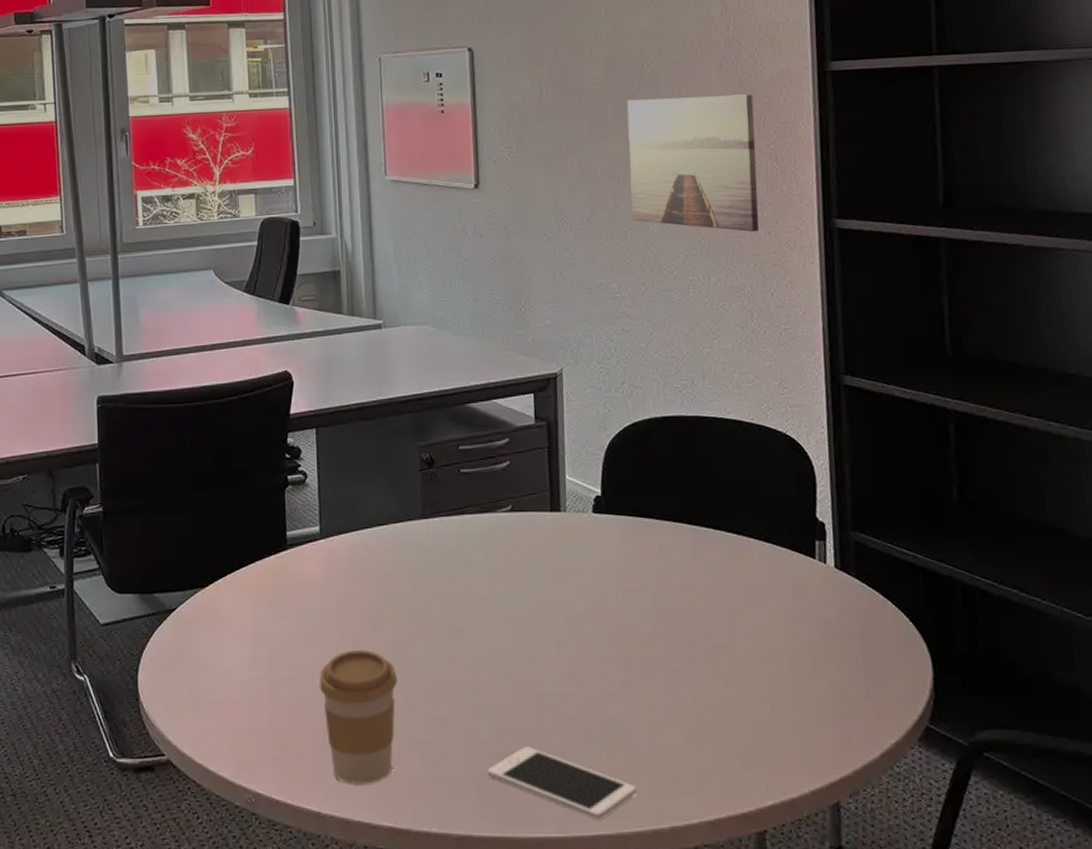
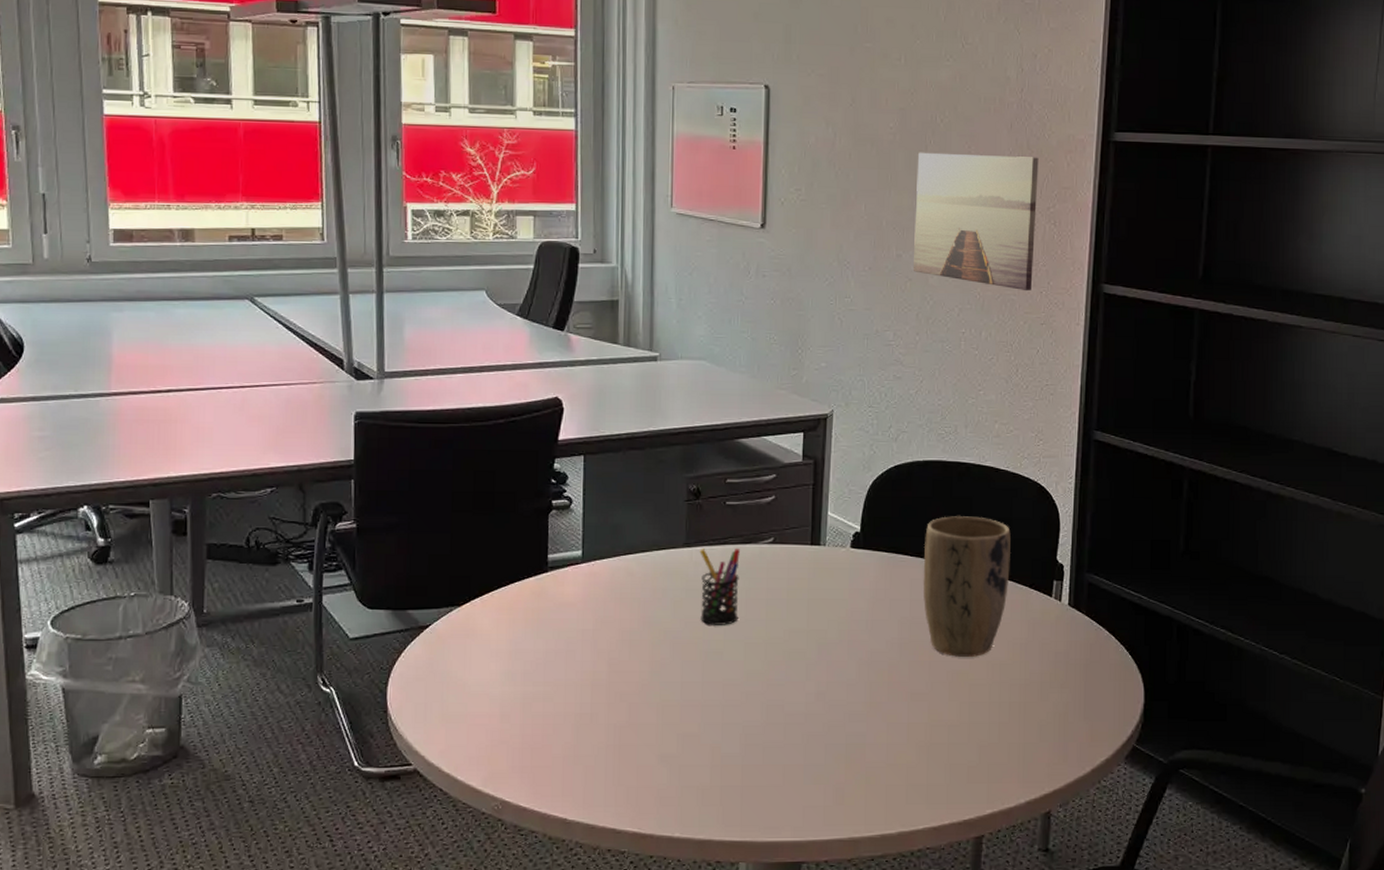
coffee cup: present [319,650,397,784] -> none [572,669,650,793]
pen holder: none [437,517,482,601] -> present [699,547,740,625]
cell phone: present [487,747,637,820] -> none [731,760,870,826]
plant pot: none [670,474,766,628] -> present [923,516,1012,657]

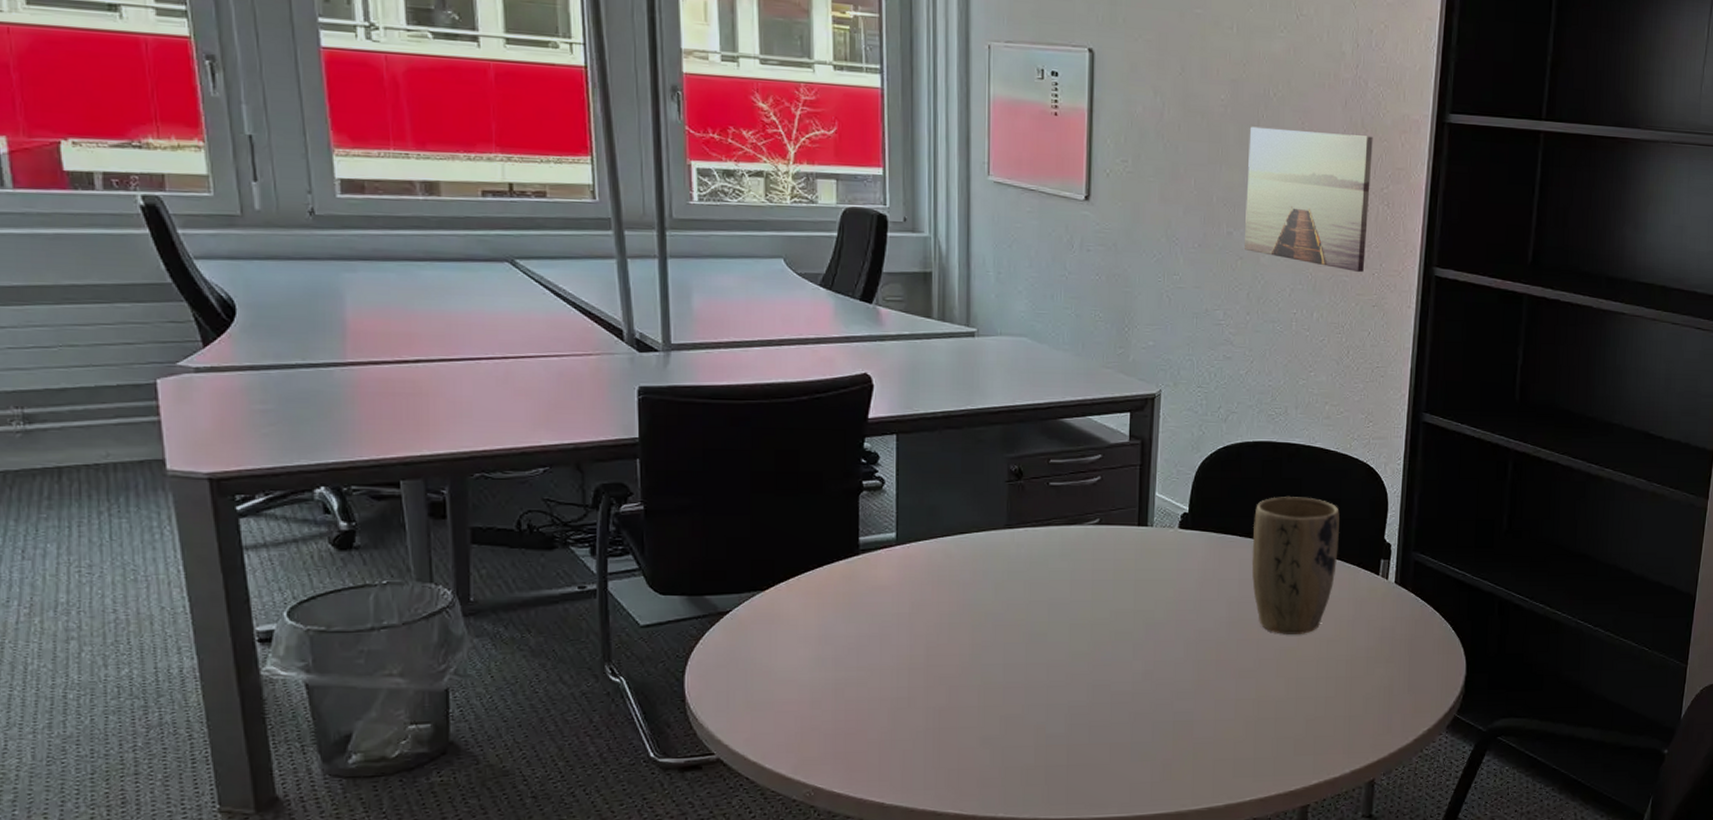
pen holder: present [699,547,740,625] -> none [1022,529,1064,607]

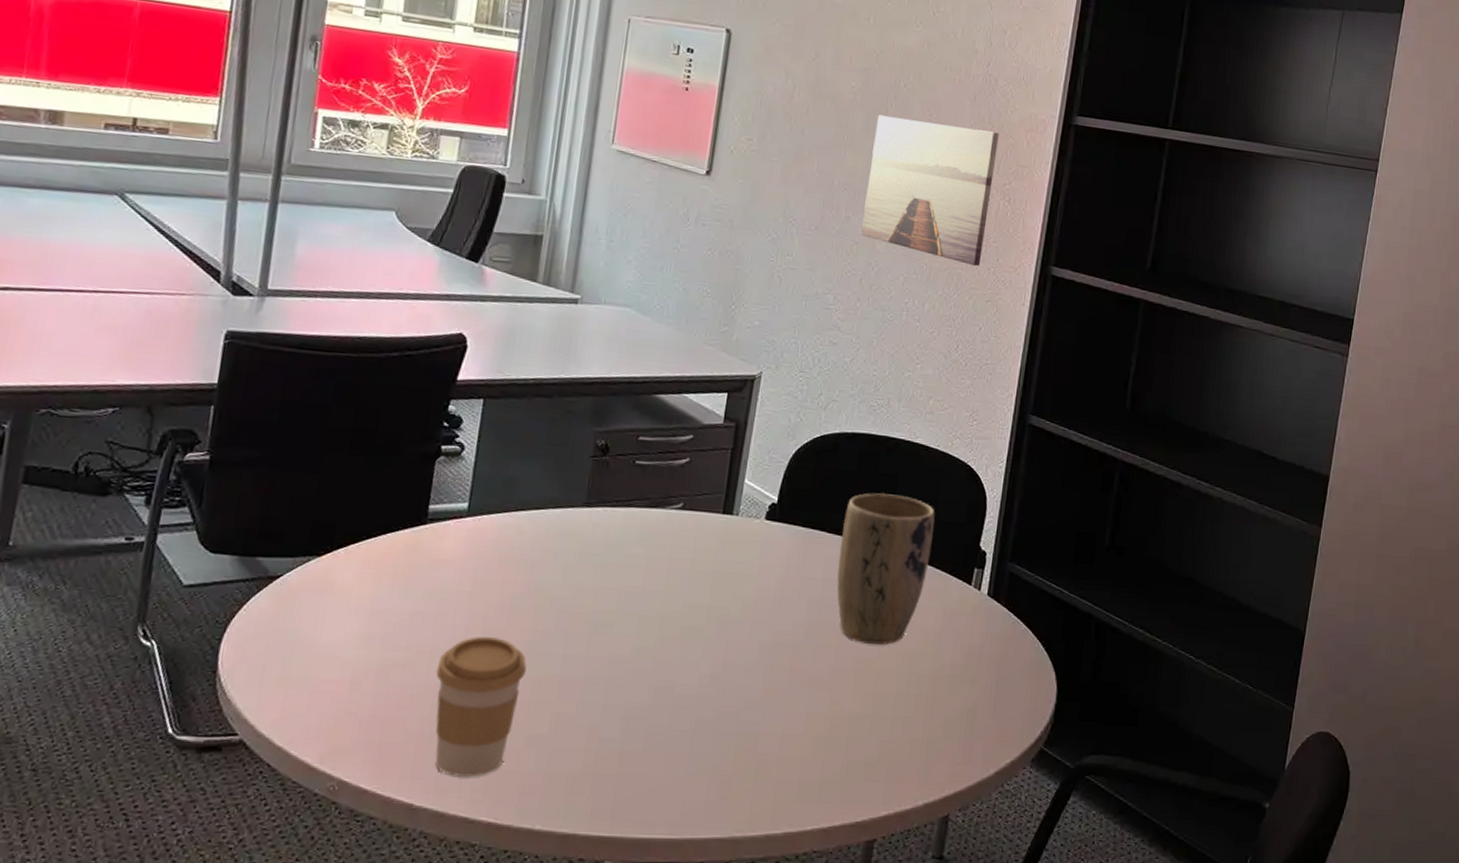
coffee cup: none [888,653,971,777] -> present [434,636,527,777]

